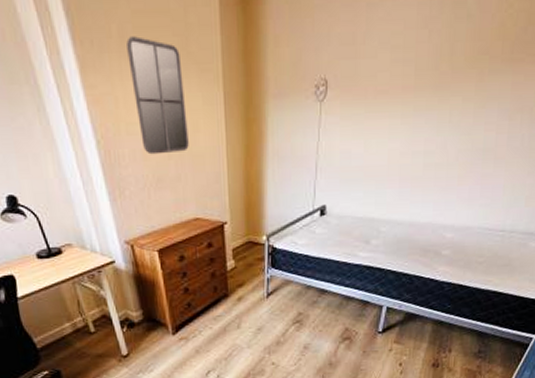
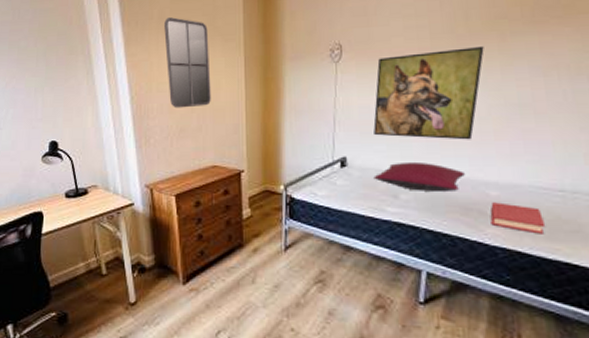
pillow: none [349,208,429,236] -> present [373,161,466,191]
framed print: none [353,85,463,186] -> present [373,45,484,140]
hardback book: none [443,243,485,269] -> present [490,202,546,234]

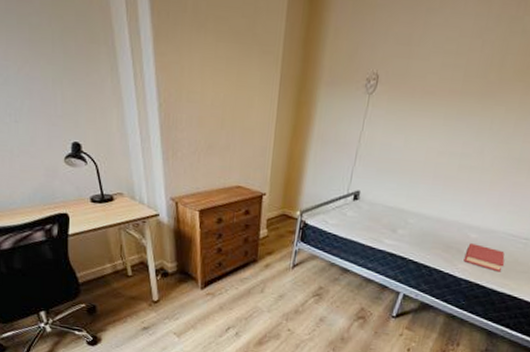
home mirror: present [164,17,211,109] -> none [198,13,246,124]
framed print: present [373,45,484,140] -> none [389,95,508,187]
pillow: present [373,161,466,191] -> none [379,201,457,231]

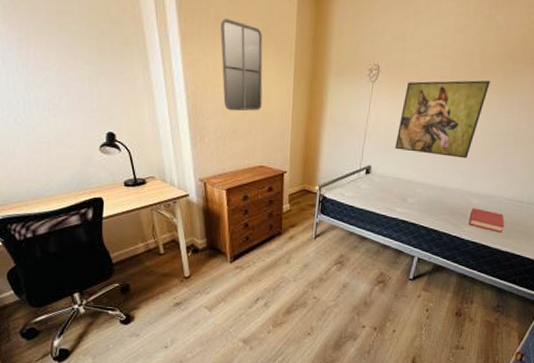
home mirror: none [198,13,246,124] -> present [220,19,263,111]
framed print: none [389,95,508,187] -> present [395,80,491,159]

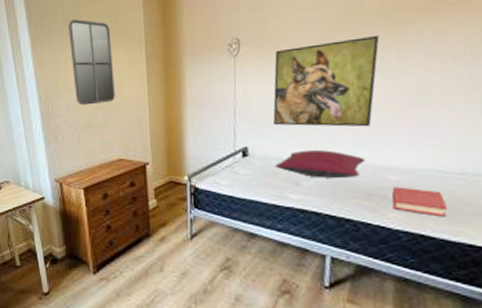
pillow: none [390,173,458,198] -> present [275,149,366,178]

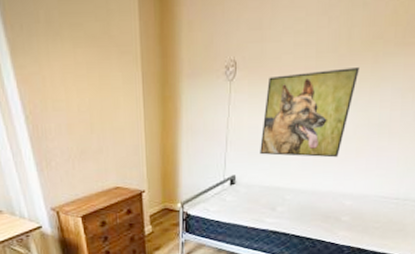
home mirror: present [69,19,115,106] -> none [53,21,110,129]
pillow: present [275,149,366,178] -> none [257,178,330,204]
hardback book: present [391,187,448,217] -> none [342,210,381,234]

